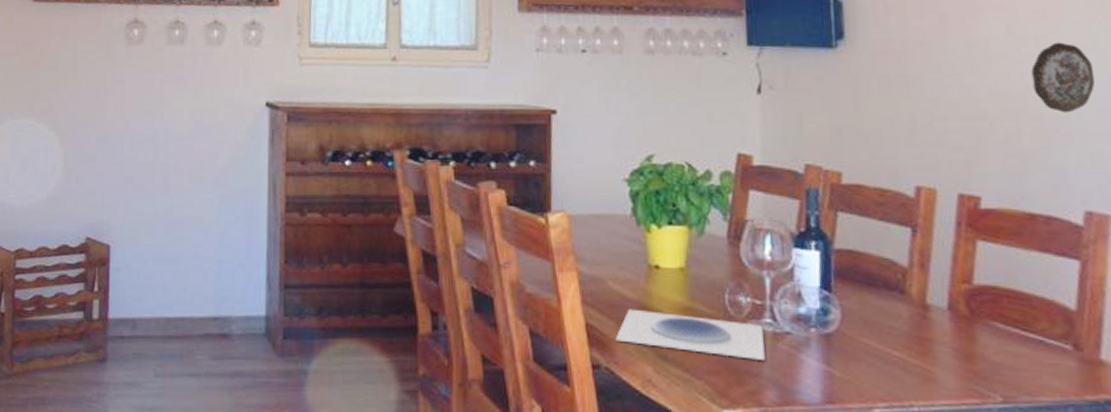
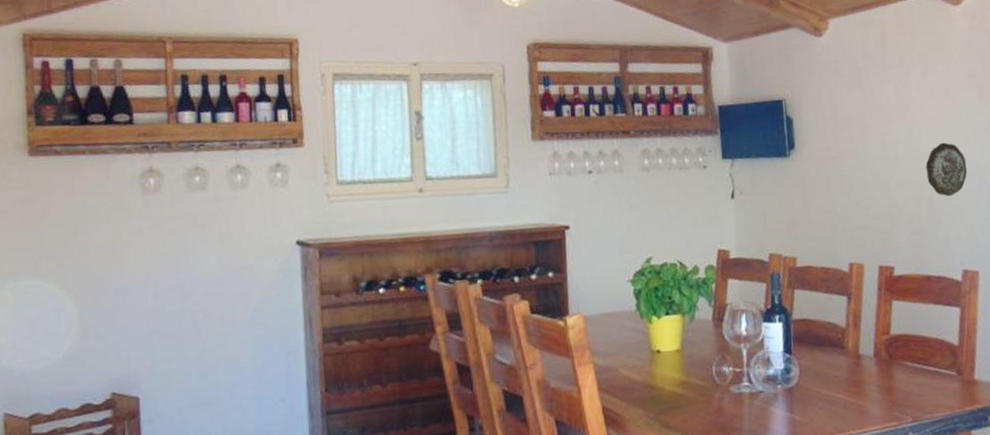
plate: present [615,308,765,360] -> none [627,388,745,419]

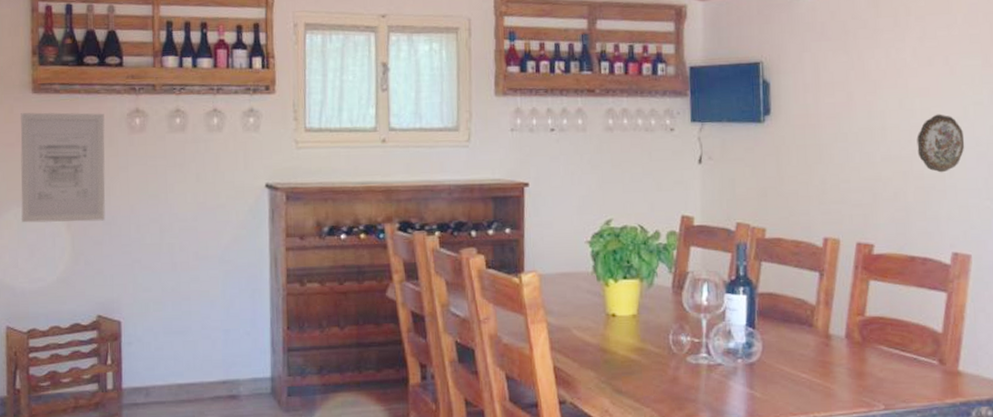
wall art: none [15,174,118,298] -> present [20,112,106,223]

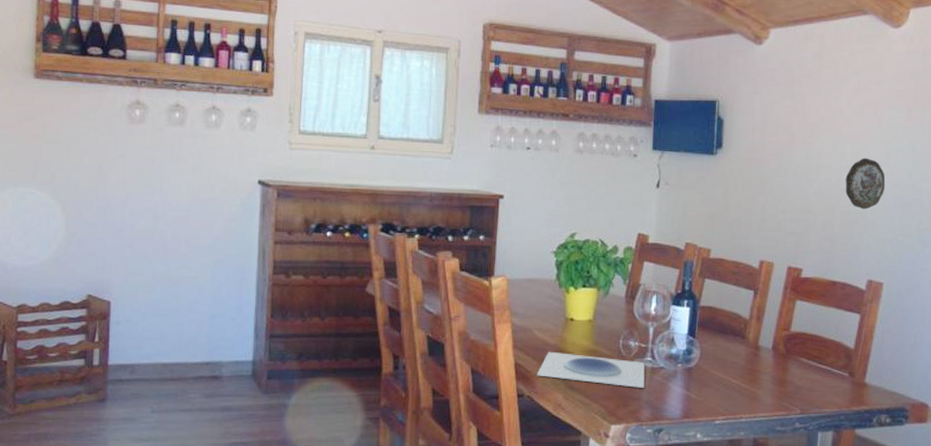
wall art: present [20,112,106,223] -> none [17,97,105,205]
plate: none [578,352,701,388] -> present [536,351,645,388]

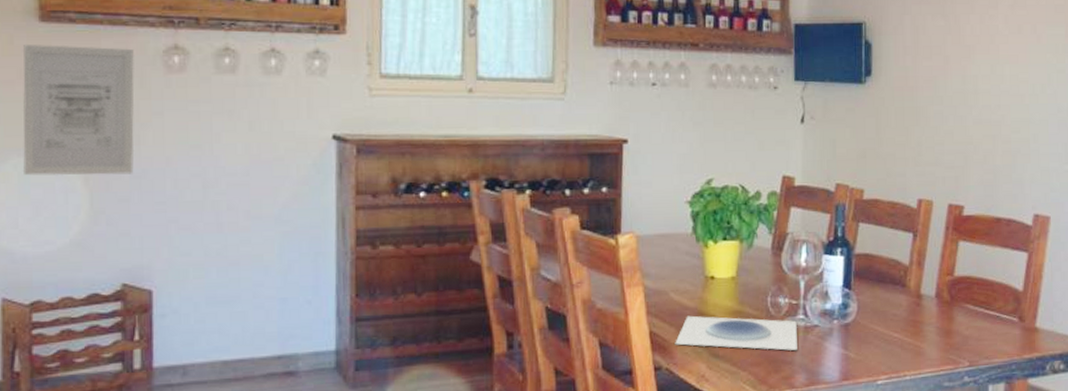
wall art: none [17,97,105,205] -> present [23,45,135,176]
decorative plate: present [845,158,886,210] -> none [1005,80,1048,137]

